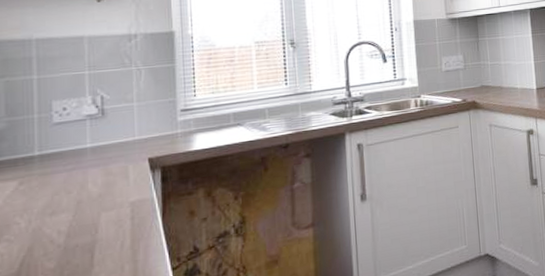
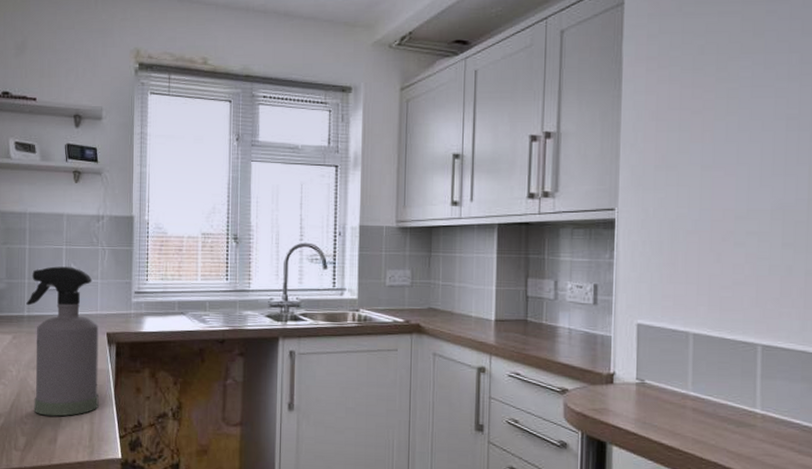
spray bottle: none [37,92,143,267] -> present [26,266,99,417]

